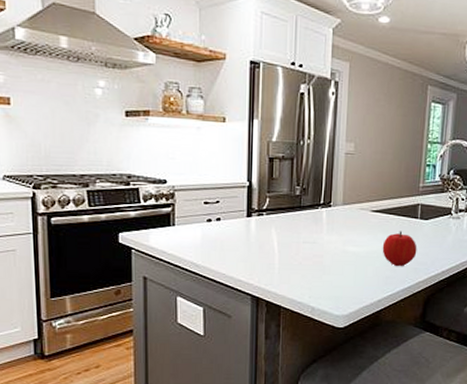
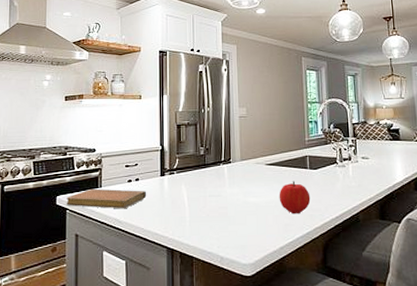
notebook: none [131,226,230,252] -> present [66,188,147,209]

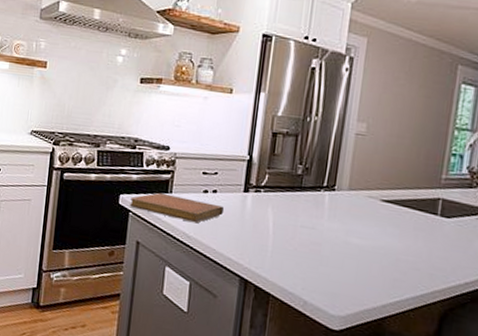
fruit: present [279,181,311,215] -> none [391,227,435,270]

